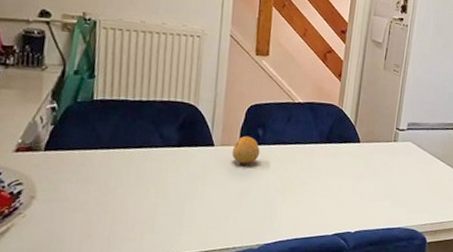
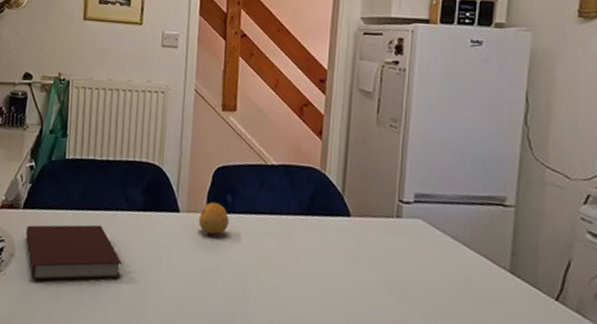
notebook: none [49,161,156,219] -> present [26,224,122,281]

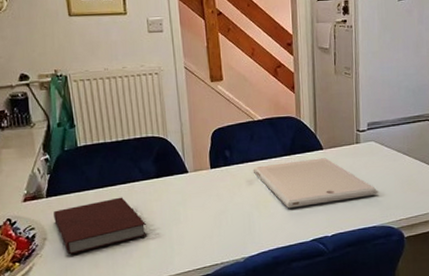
fruit: present [198,201,230,235] -> none [205,158,231,186]
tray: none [257,221,422,292] -> present [252,158,378,209]

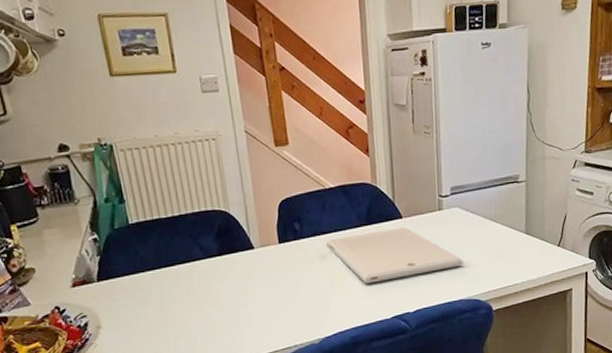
notebook: present [54,197,148,255] -> none [107,278,213,343]

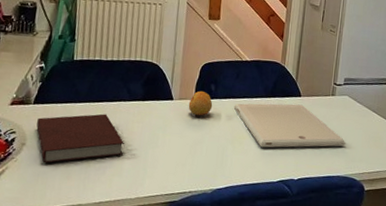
notebook: none [107,278,213,343] -> present [36,113,124,164]
fruit: none [272,232,301,262] -> present [188,90,213,116]

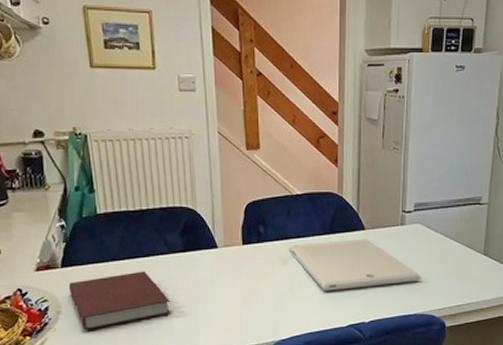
fruit: present [188,90,213,116] -> none [236,234,264,263]

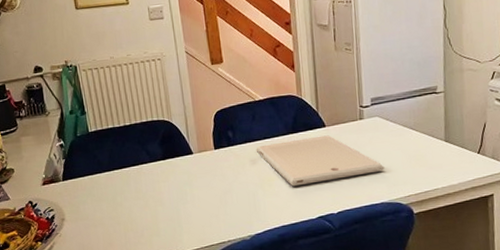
notebook: present [69,271,171,331] -> none [70,179,157,234]

